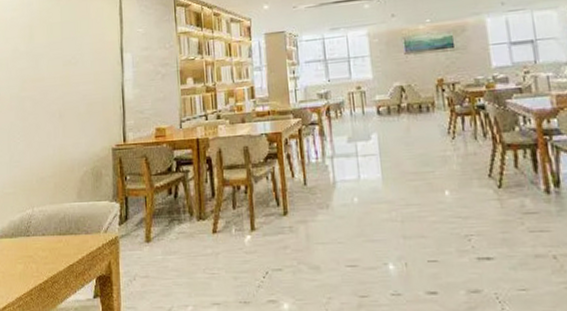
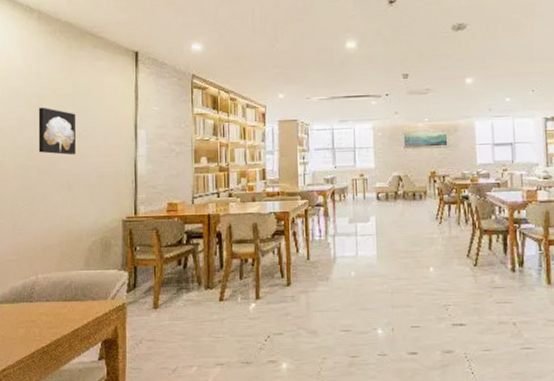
wall art: none [30,36,66,84] -> present [38,107,76,155]

